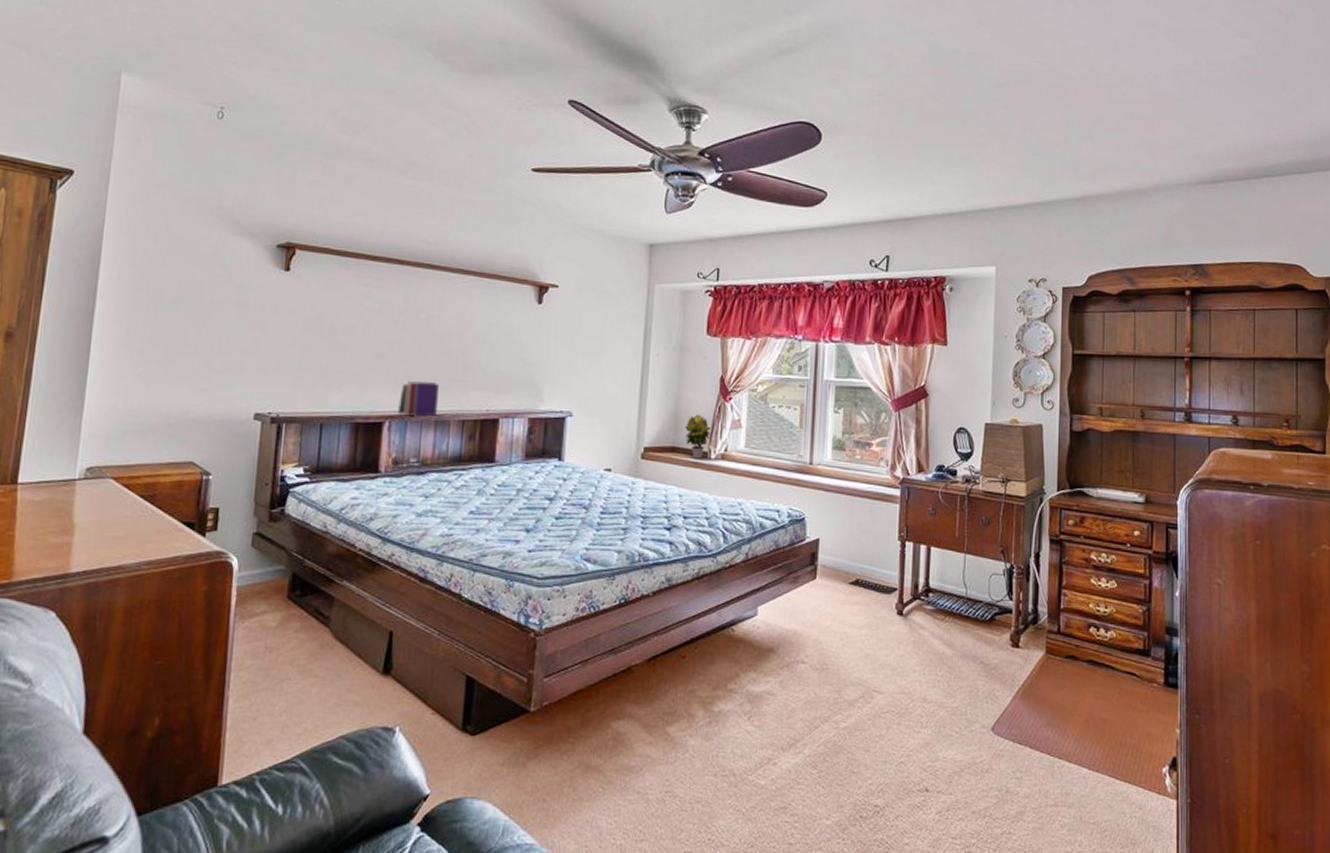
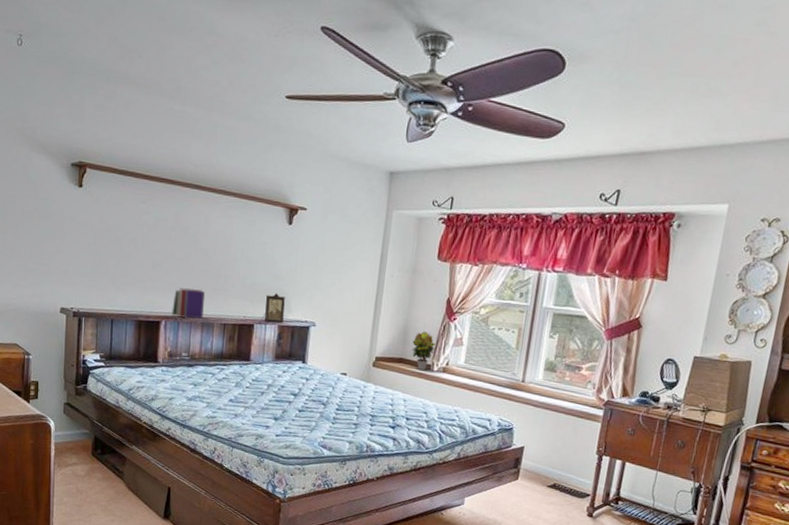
photo frame: none [508,381,536,416] -> present [261,293,285,324]

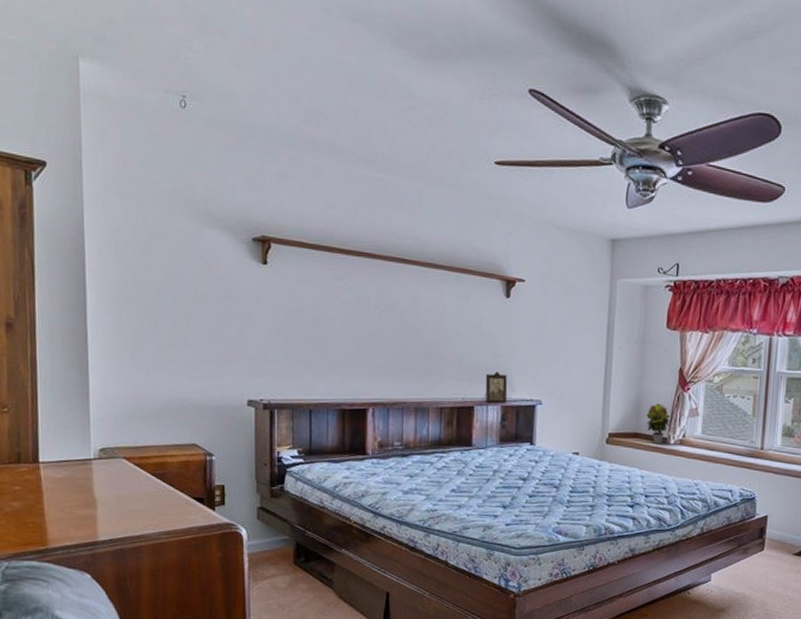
books: present [171,287,205,320] -> none [379,370,416,405]

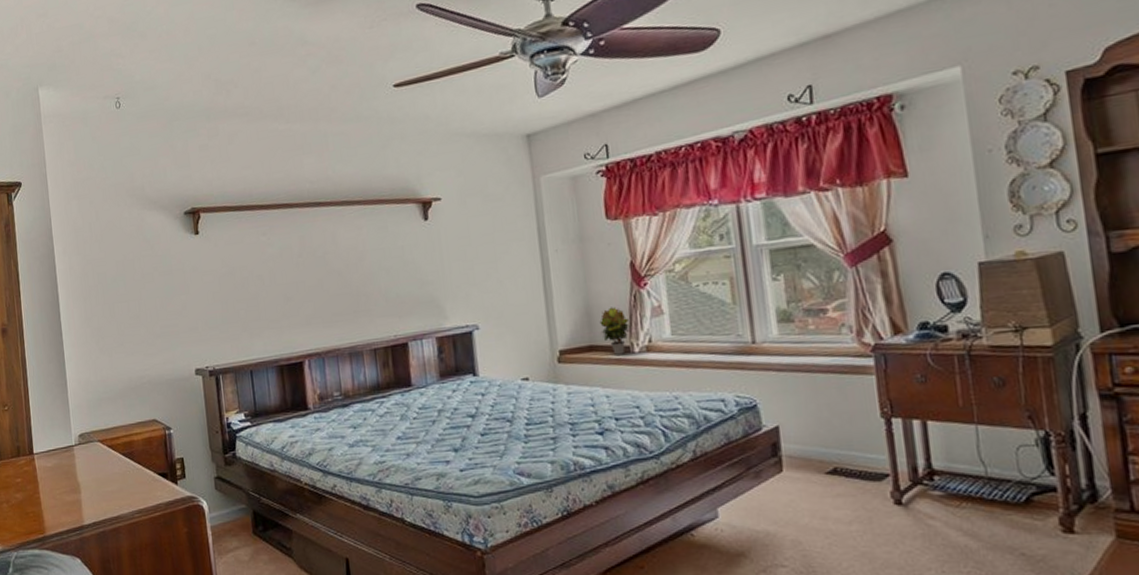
photo frame: present [482,371,508,404] -> none [415,301,442,337]

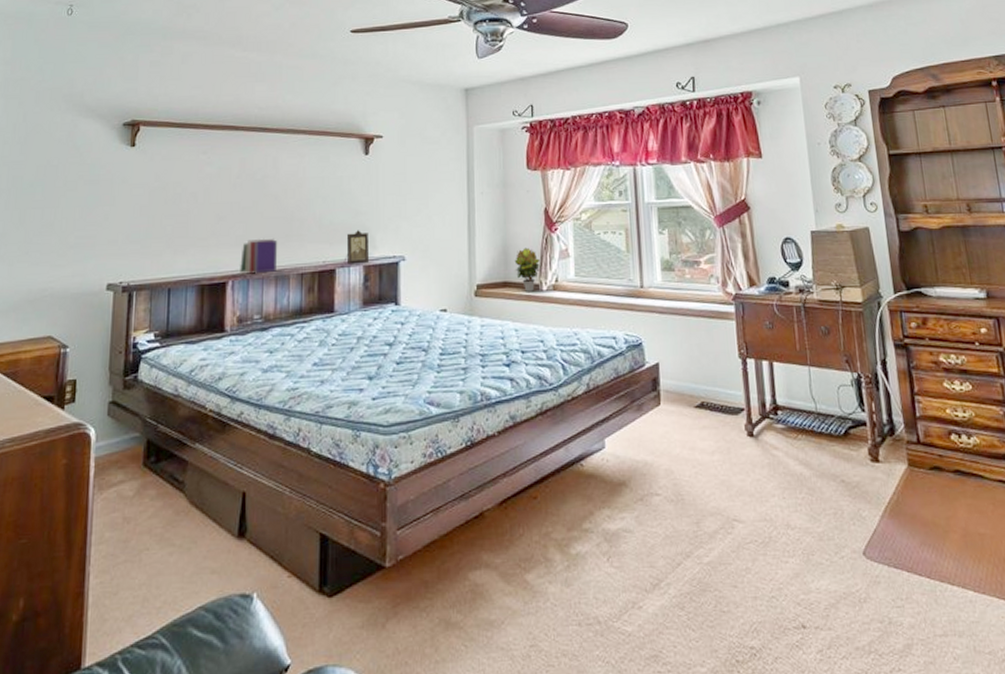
books: none [312,316,349,353] -> present [239,238,277,274]
photo frame: none [415,301,442,337] -> present [343,230,370,265]

